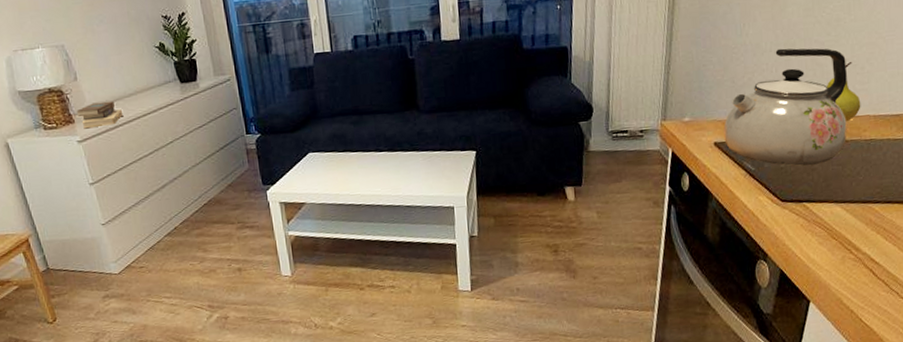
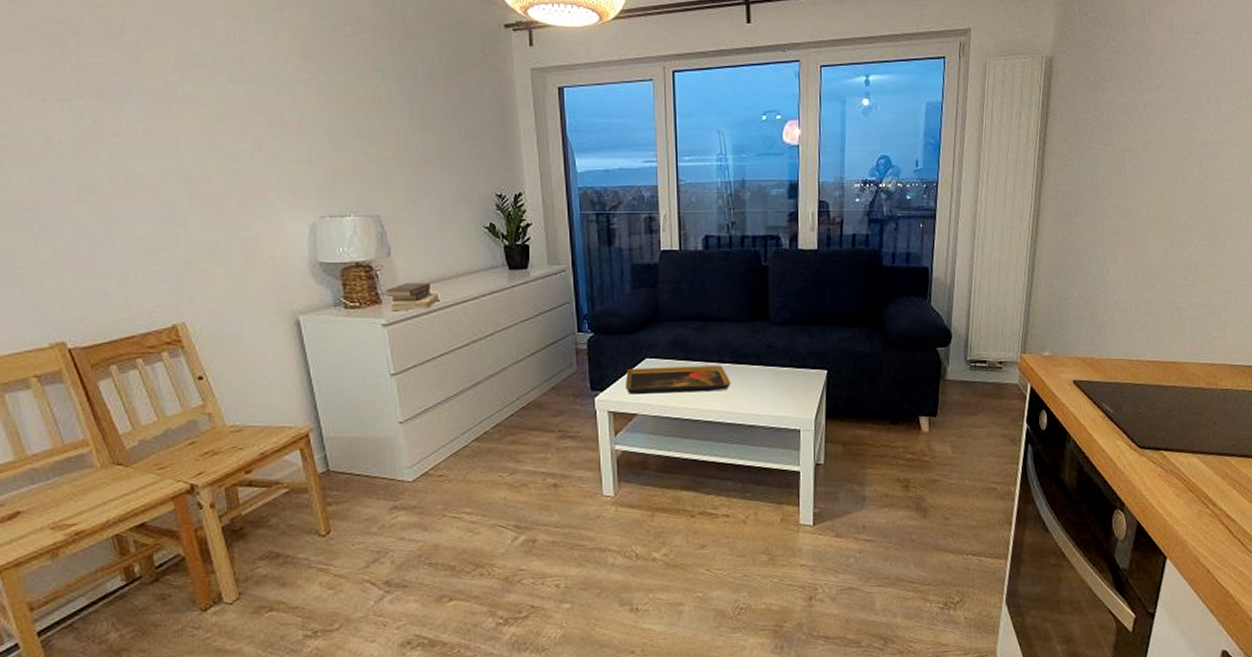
decorative tray: none [292,154,388,186] -> present [626,365,731,394]
kettle: present [722,48,848,166] -> none [1082,288,1204,412]
fruit: present [826,62,861,122] -> none [1183,308,1218,370]

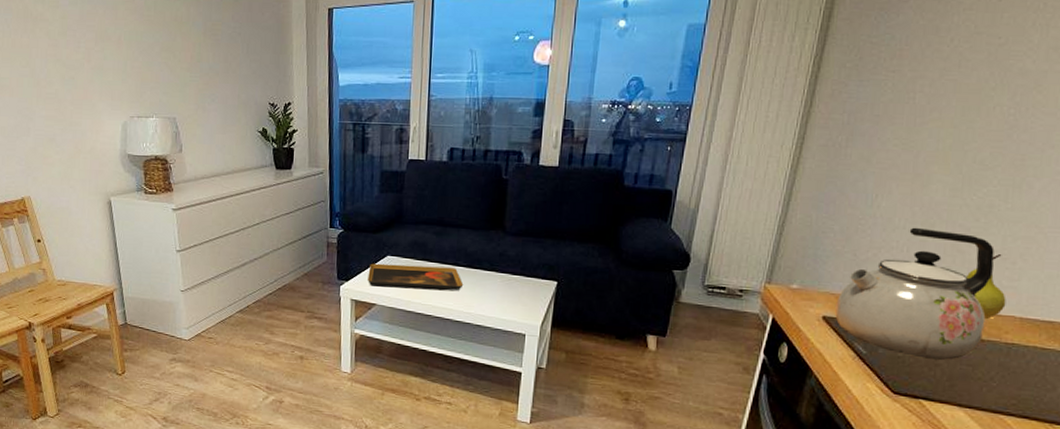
books: present [385,282,440,311] -> none [176,175,218,199]
kettle: none [1082,288,1204,412] -> present [834,227,995,360]
fruit: none [1183,308,1218,370] -> present [965,254,1006,320]

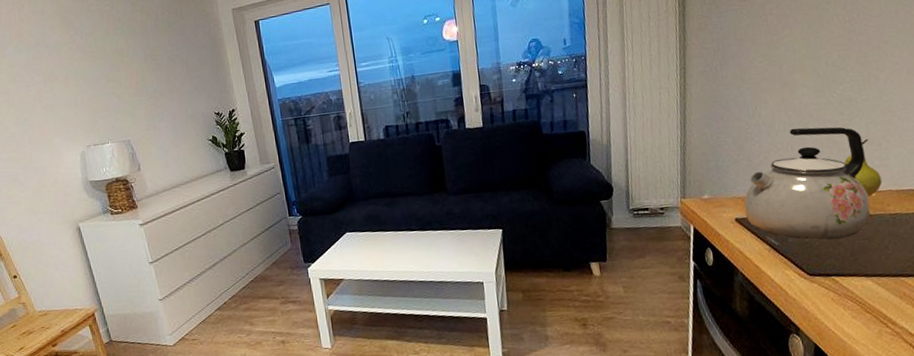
decorative tray: present [368,263,464,290] -> none [331,233,420,263]

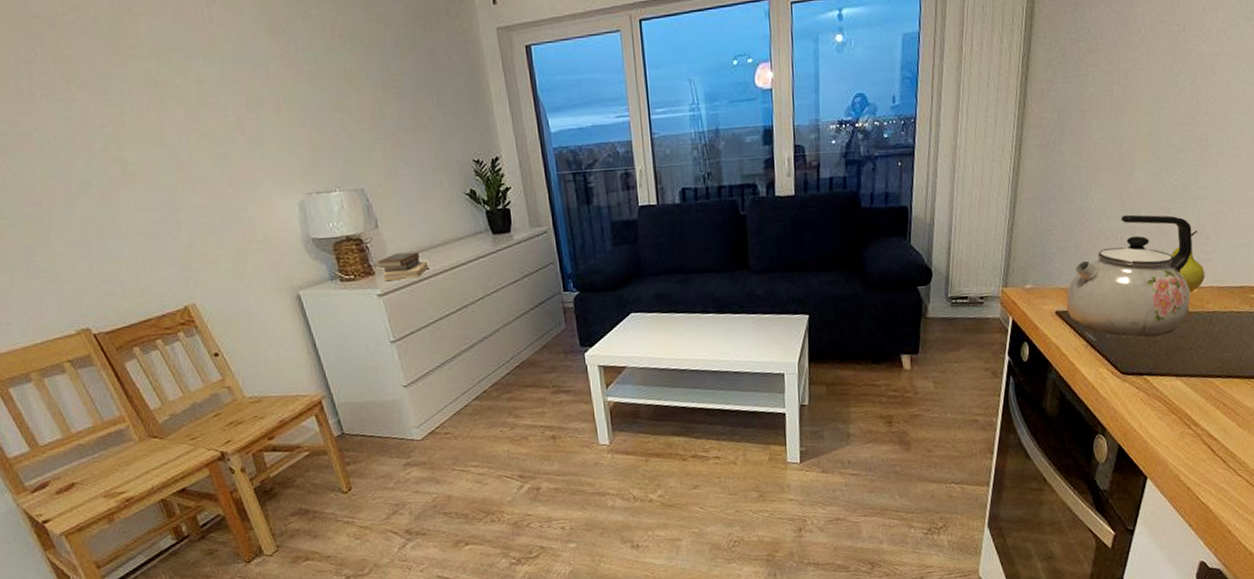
books: none [139,188,180,214] -> present [377,251,429,282]

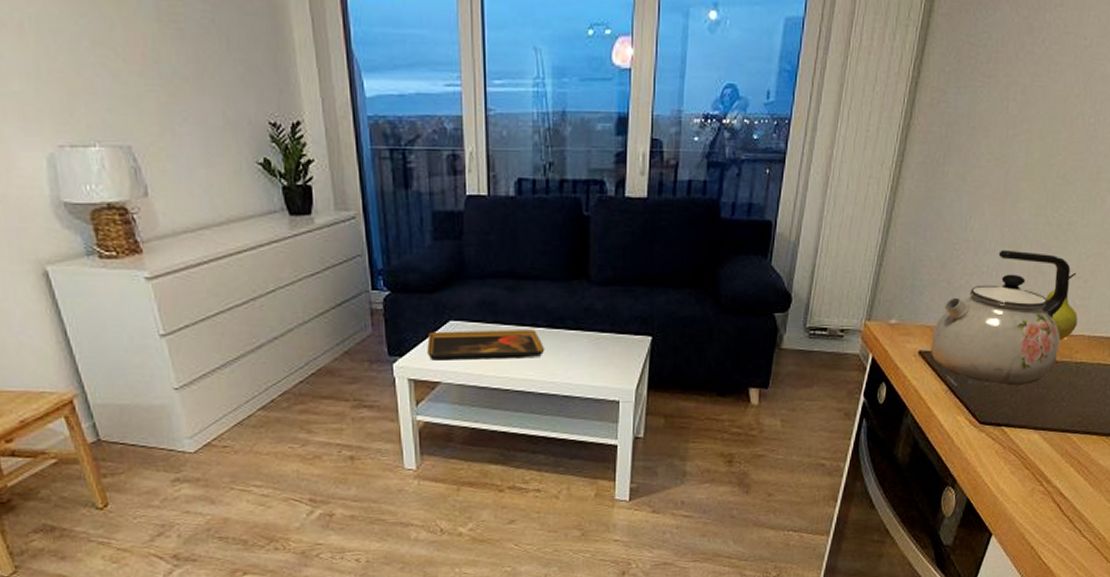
books: present [377,251,429,282] -> none [145,229,210,263]
decorative tray: none [613,316,715,348] -> present [427,329,545,361]

